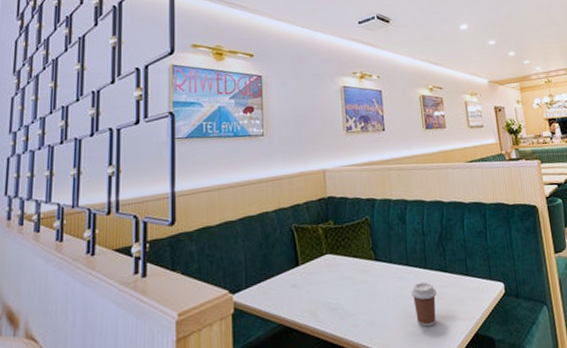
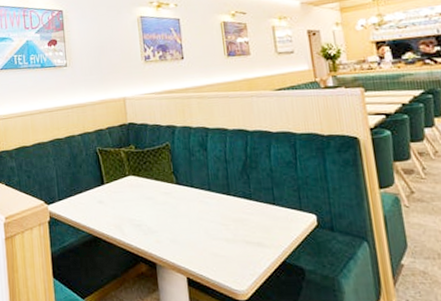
coffee cup: present [411,282,437,327] -> none [214,208,241,250]

